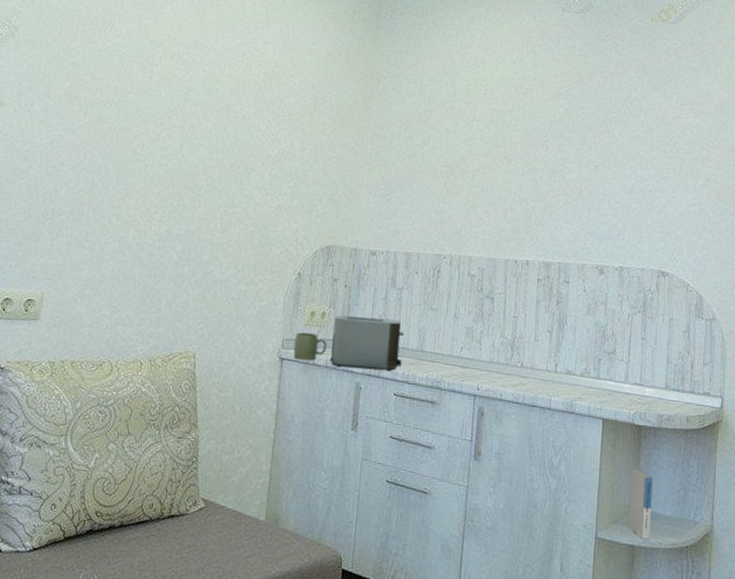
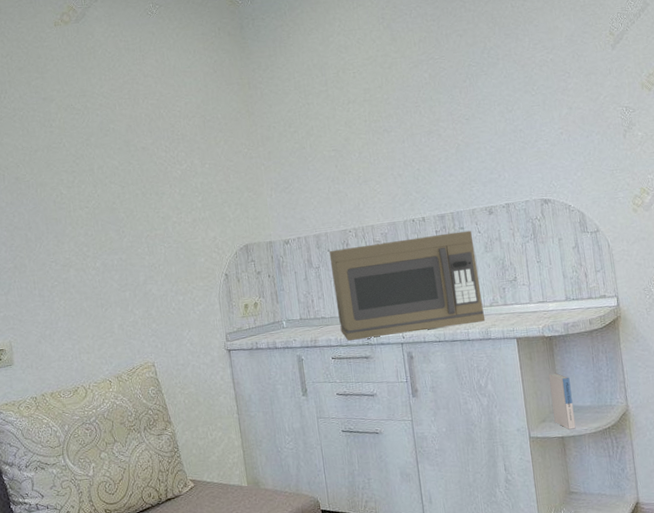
mug: present [293,332,327,362] -> none [235,323,265,349]
toaster: present [329,315,405,372] -> none [265,295,333,347]
microwave: none [410,273,577,392] -> present [329,230,486,342]

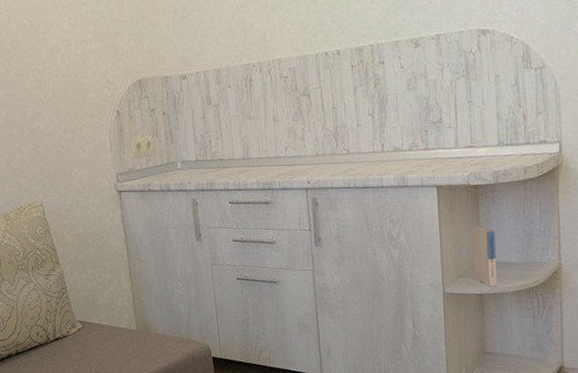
microwave: present [329,230,486,342] -> none [230,65,403,186]

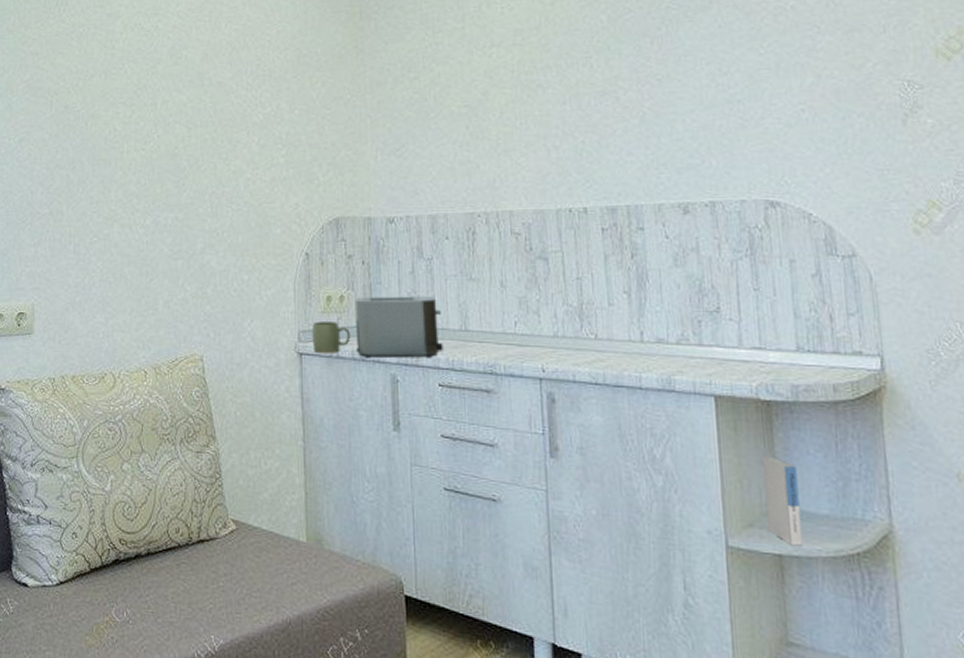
mug: none [127,163,158,190] -> present [312,321,351,355]
toaster: none [159,135,231,189] -> present [354,296,443,359]

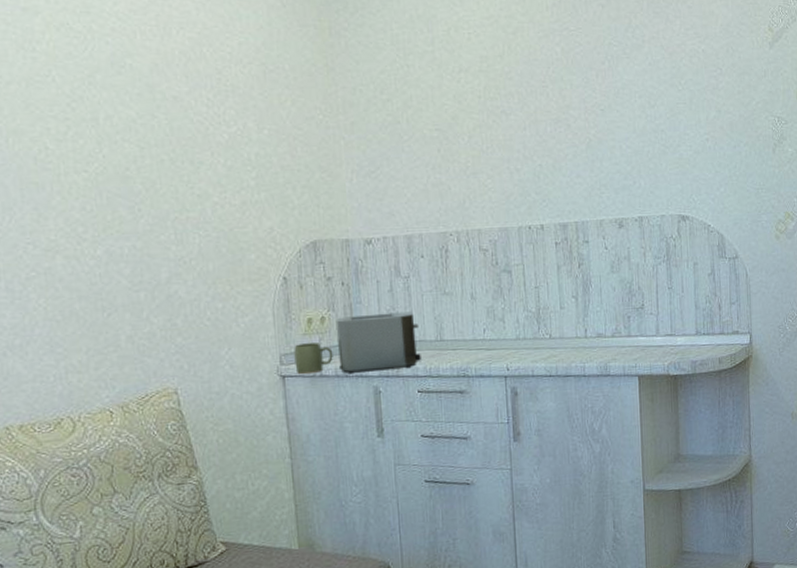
book: present [763,455,803,546] -> none [670,417,695,482]

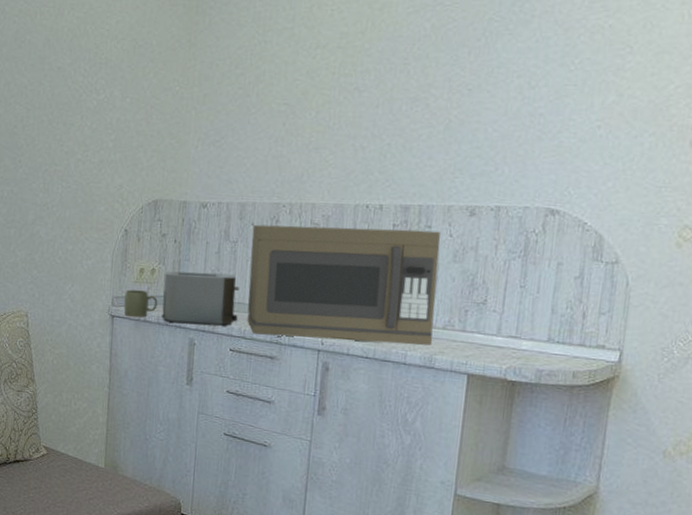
microwave: none [422,245,605,372] -> present [247,224,441,345]

